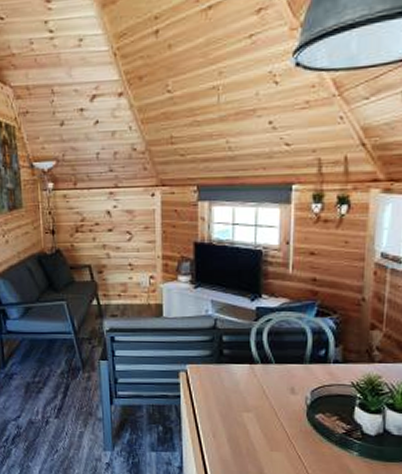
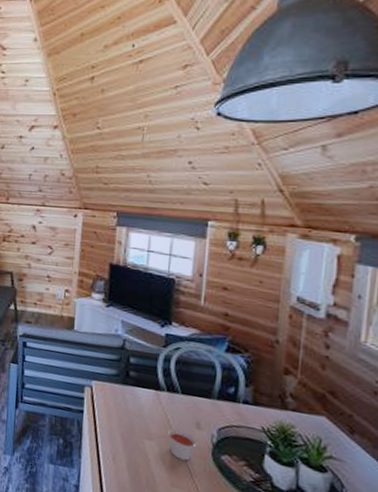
candle: none [264,397,292,425] -> present [168,428,197,461]

